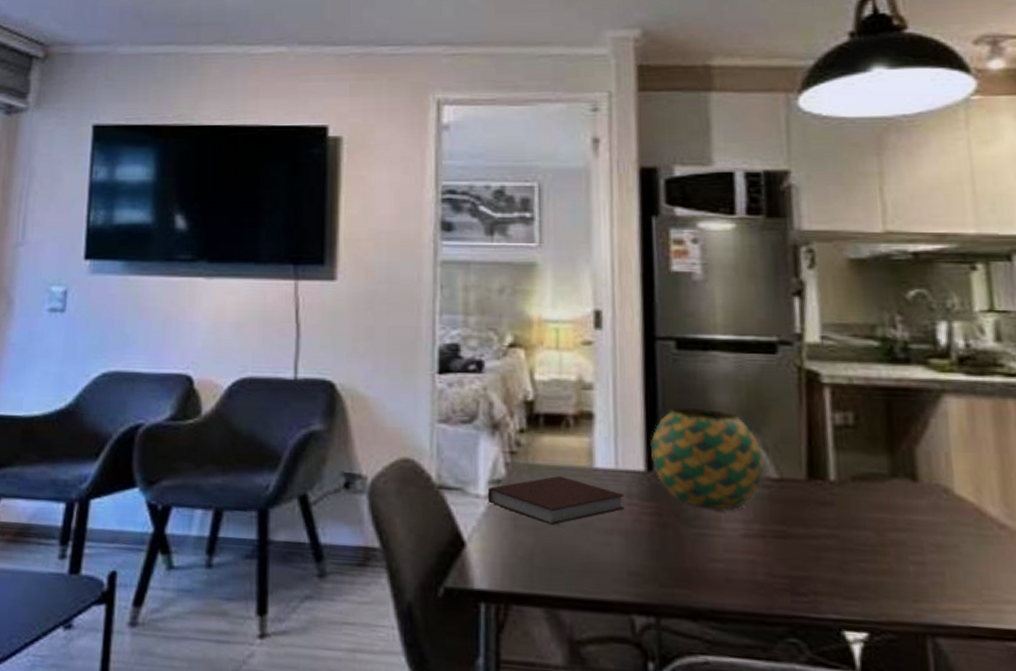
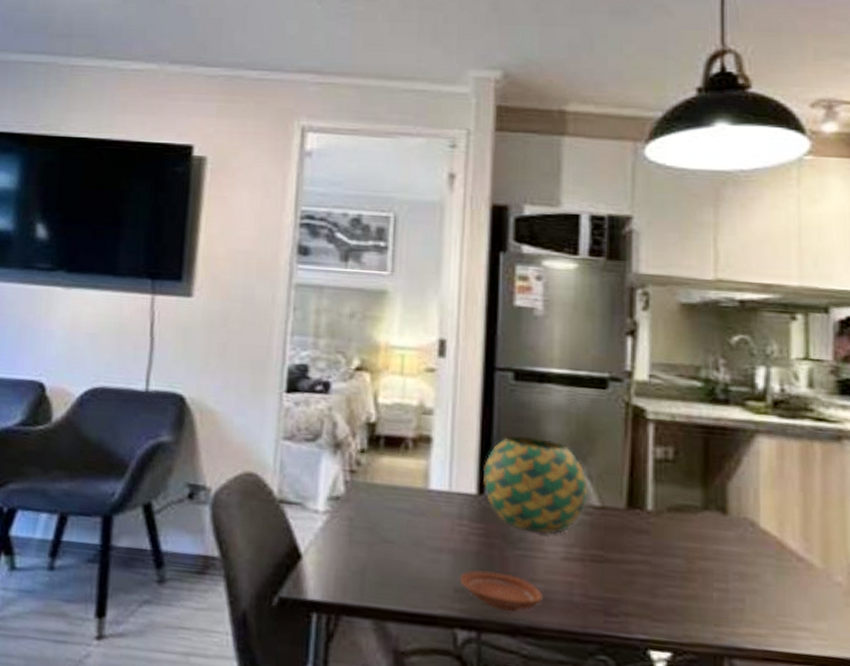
notebook: present [487,476,624,525] -> none [325,495,455,542]
plate: none [633,551,725,595] -> present [459,570,544,612]

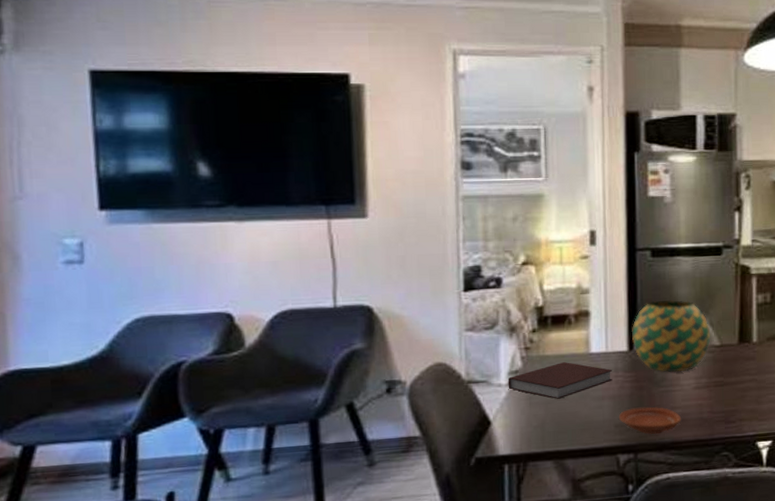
notebook: none [325,495,455,542] -> present [508,362,613,399]

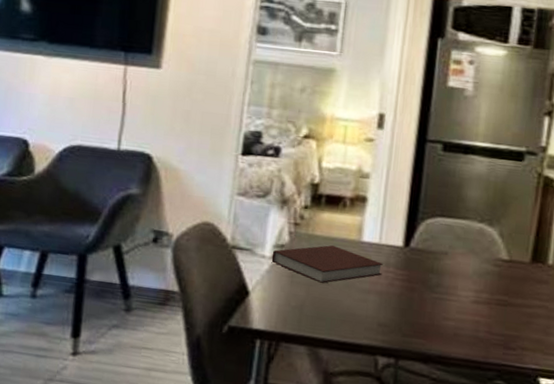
plate: present [618,407,682,435] -> none [383,309,454,343]
decorative ball: present [632,300,711,372] -> none [409,198,500,281]

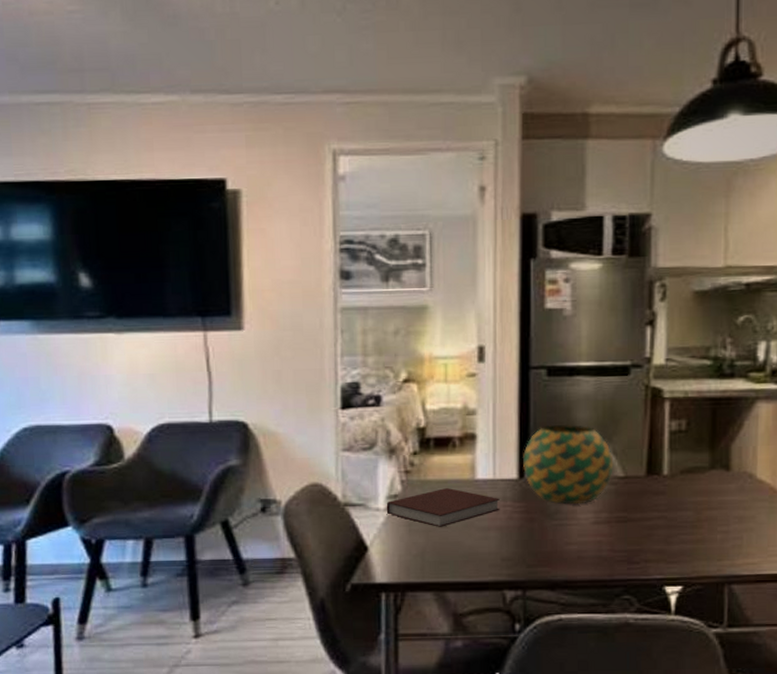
decorative ball: none [409,198,500,281] -> present [523,424,614,504]

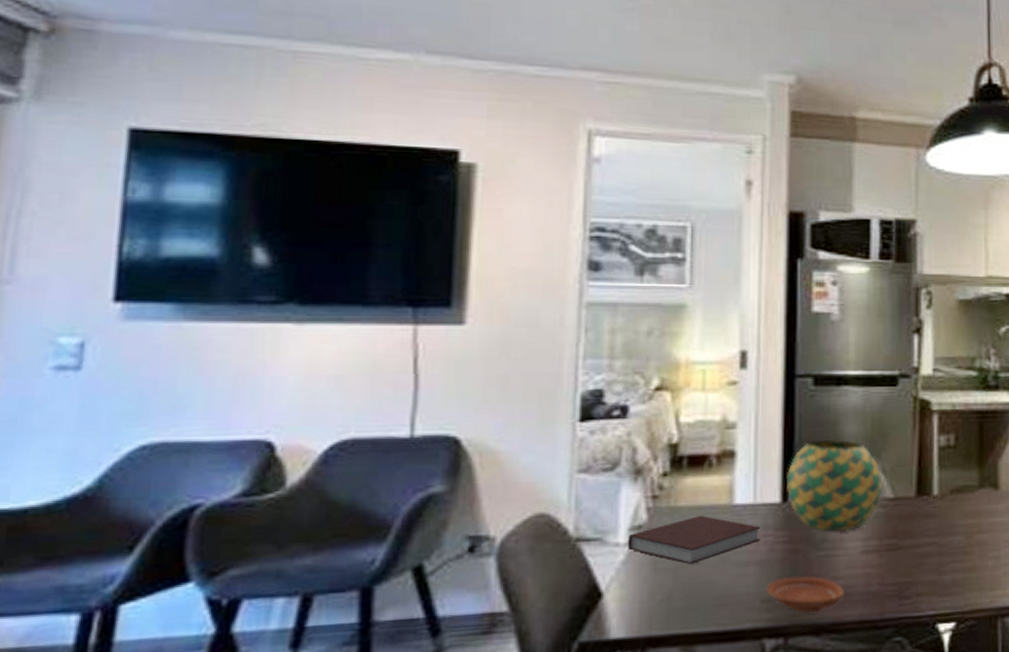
plate: none [505,540,577,572] -> present [766,576,845,614]

